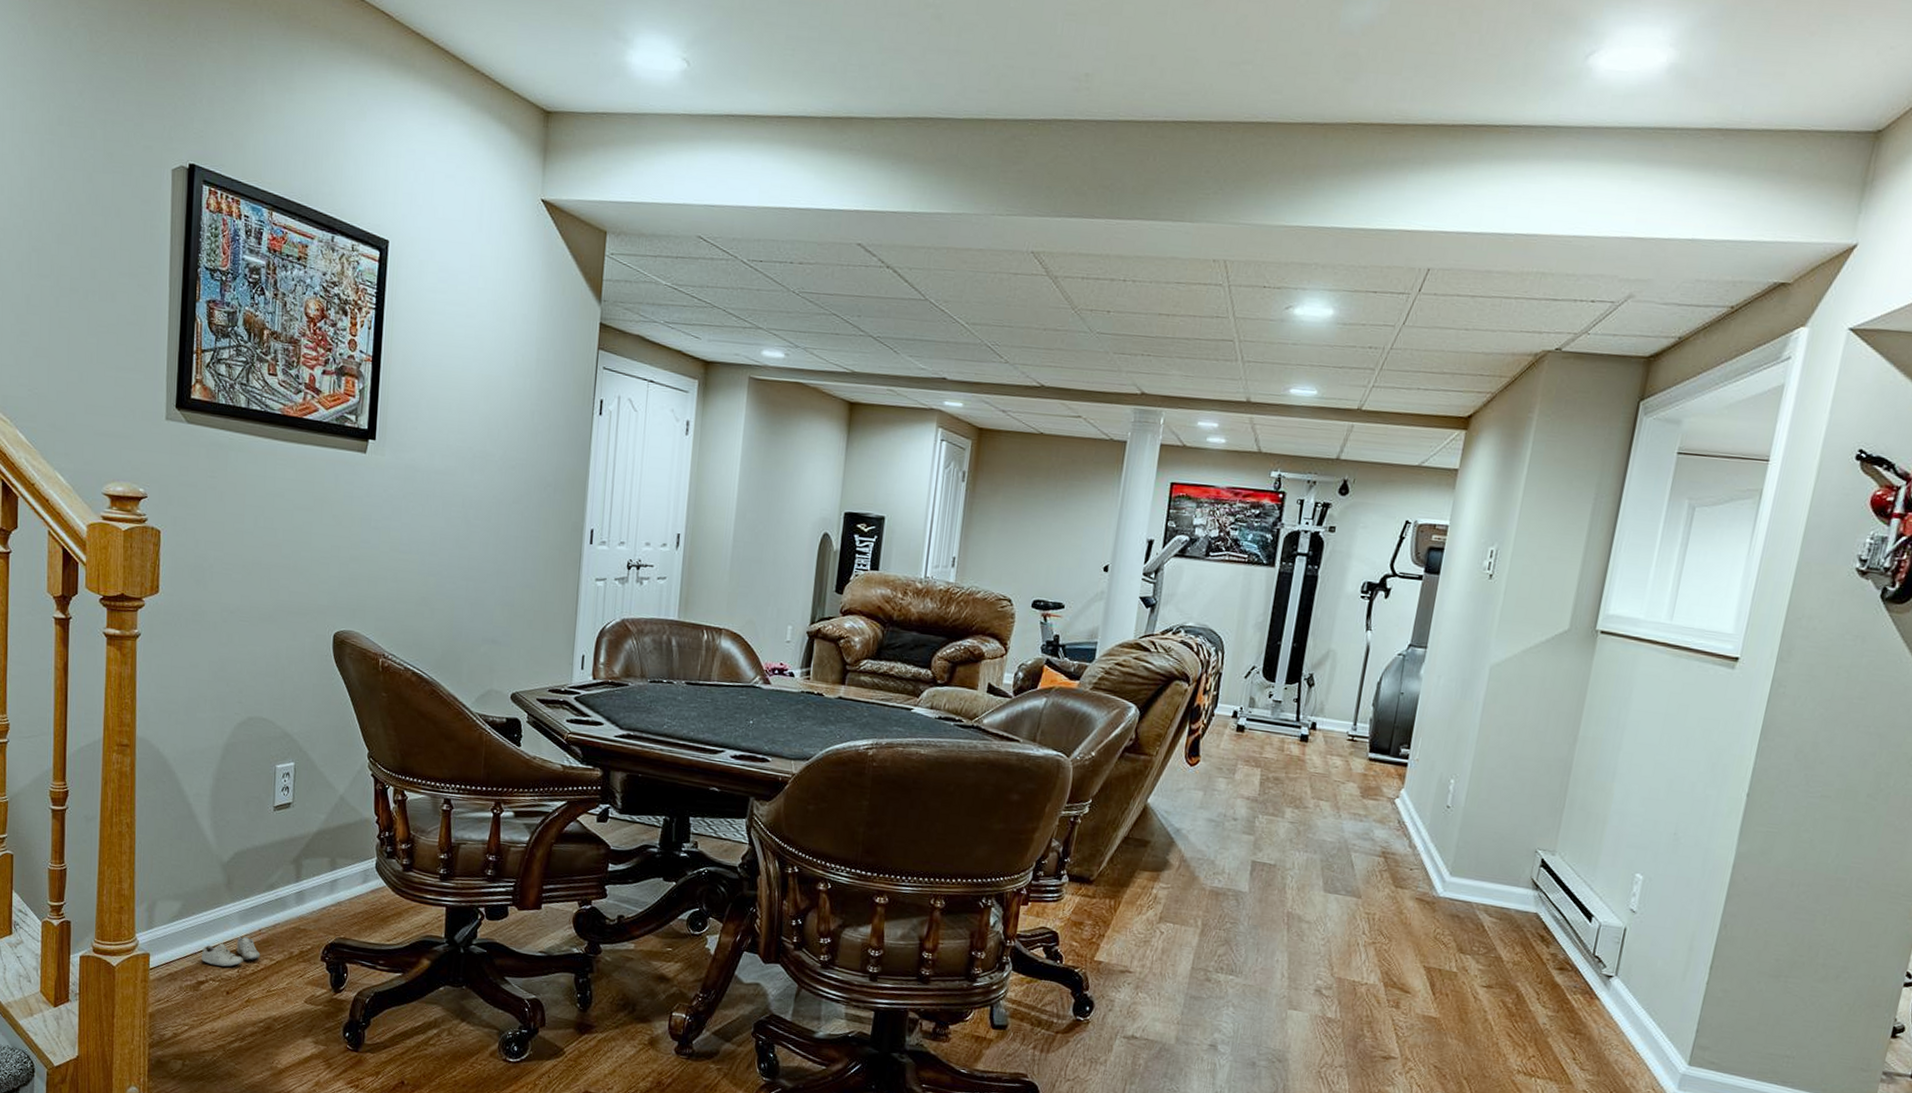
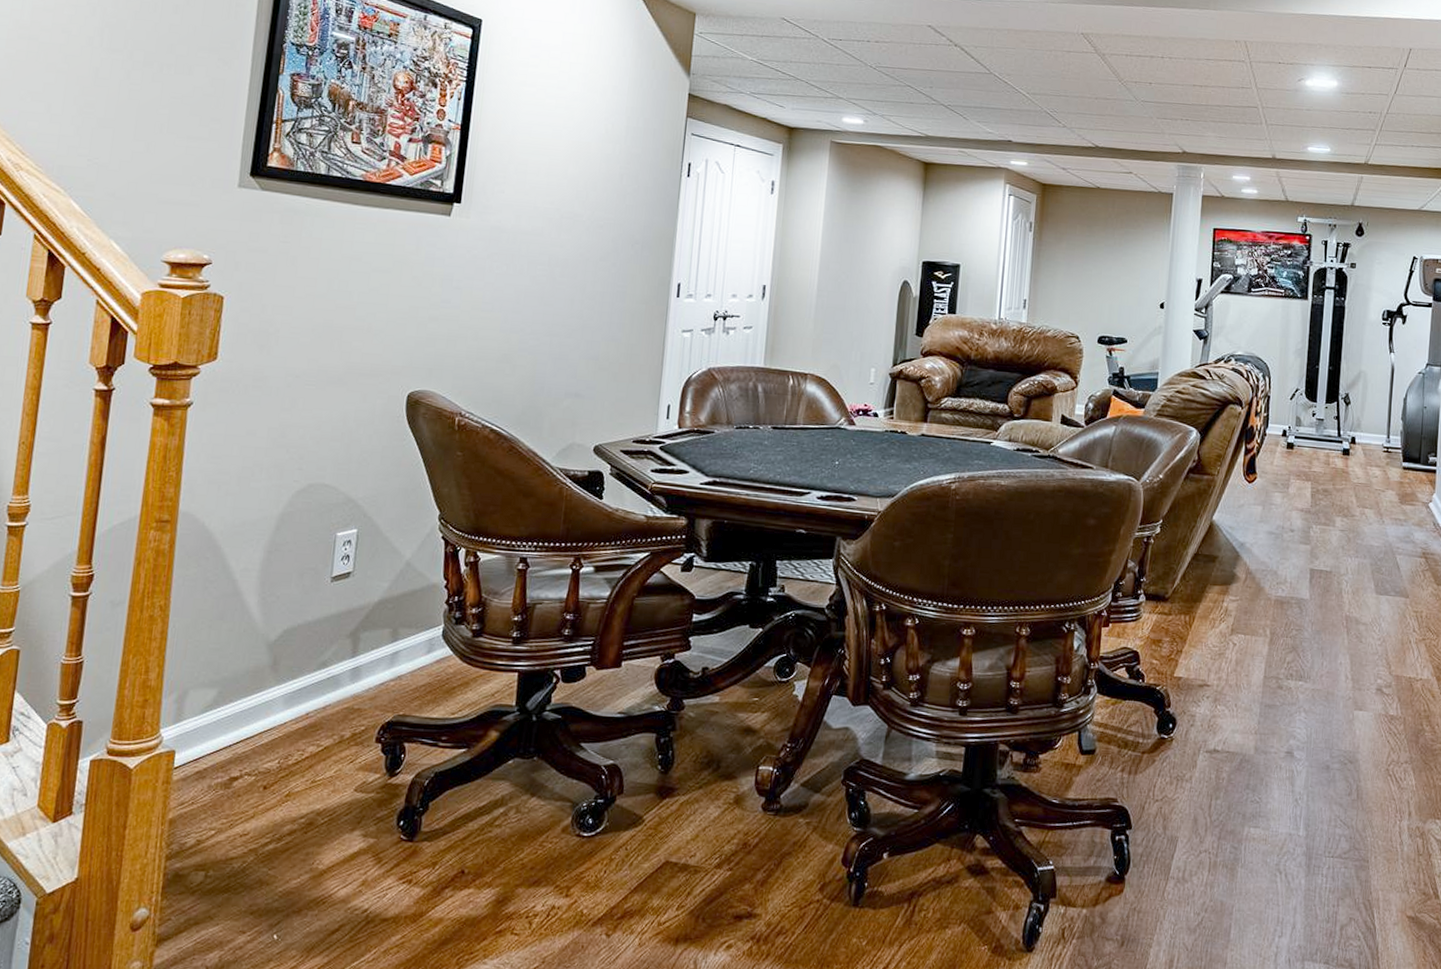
sneaker: present [201,936,261,967] -> none [236,721,307,758]

